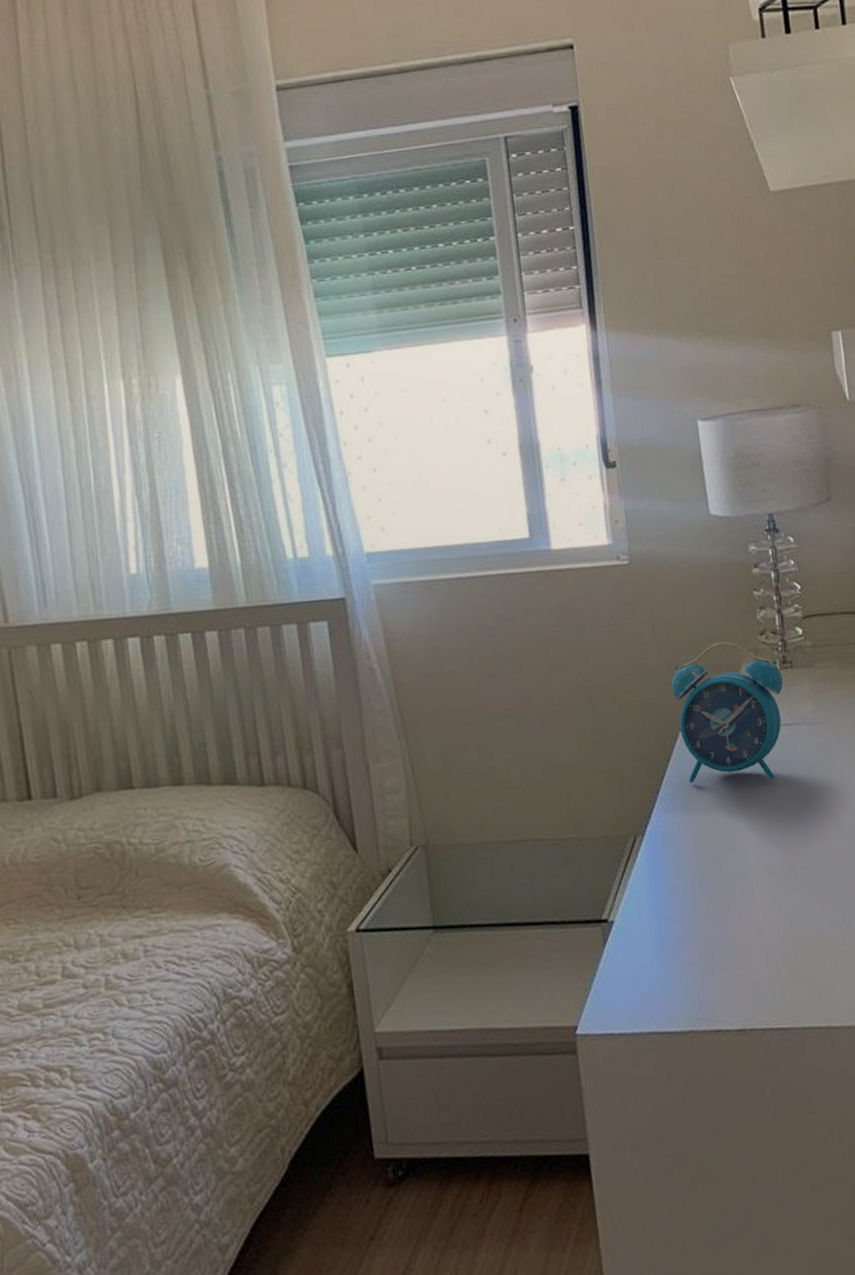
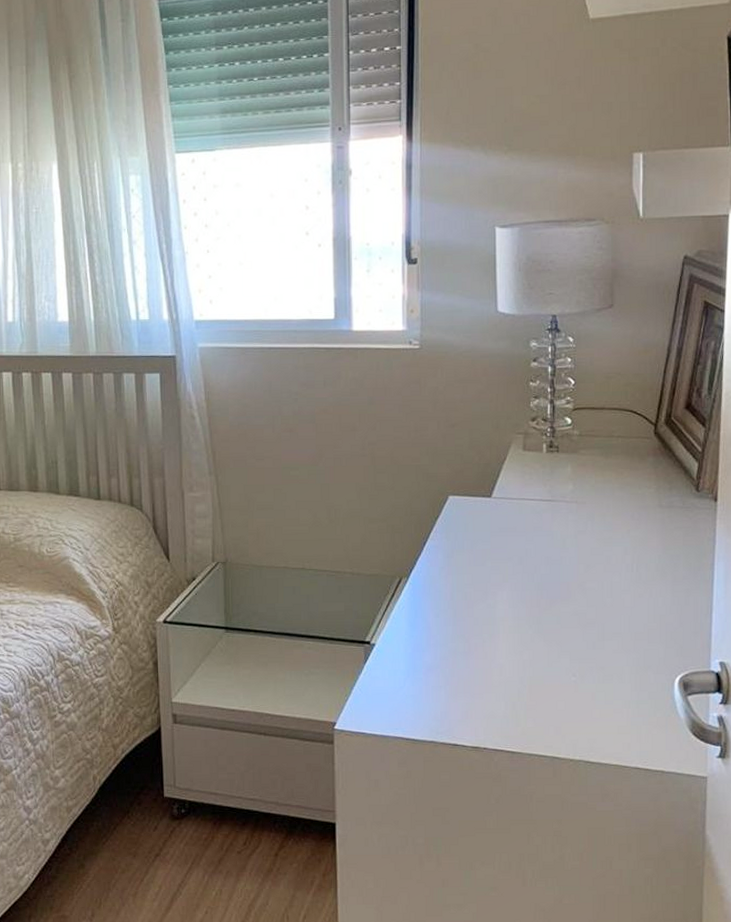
alarm clock: present [671,641,783,783] -> none [446,423,548,546]

